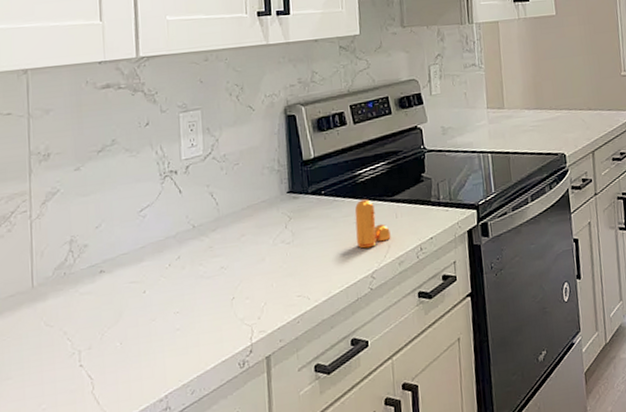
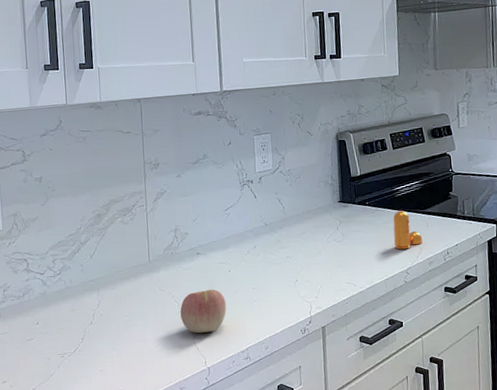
apple: none [75,318,139,381] -> present [180,289,226,334]

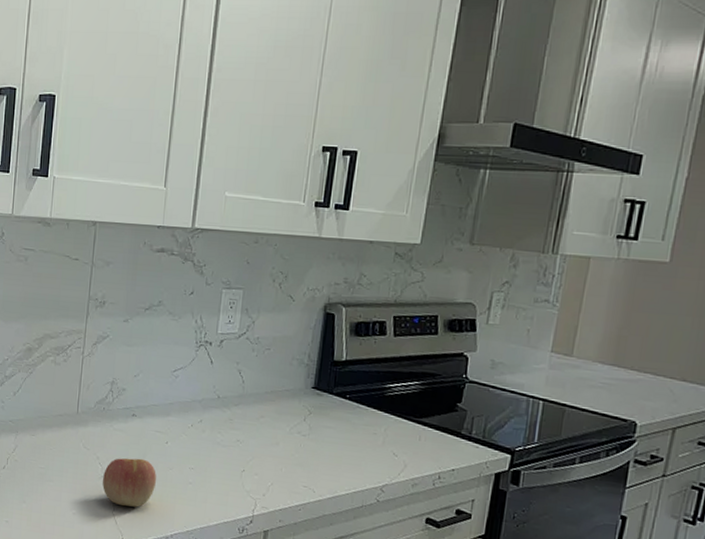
pepper shaker: present [393,210,423,250] -> none [372,413,410,462]

